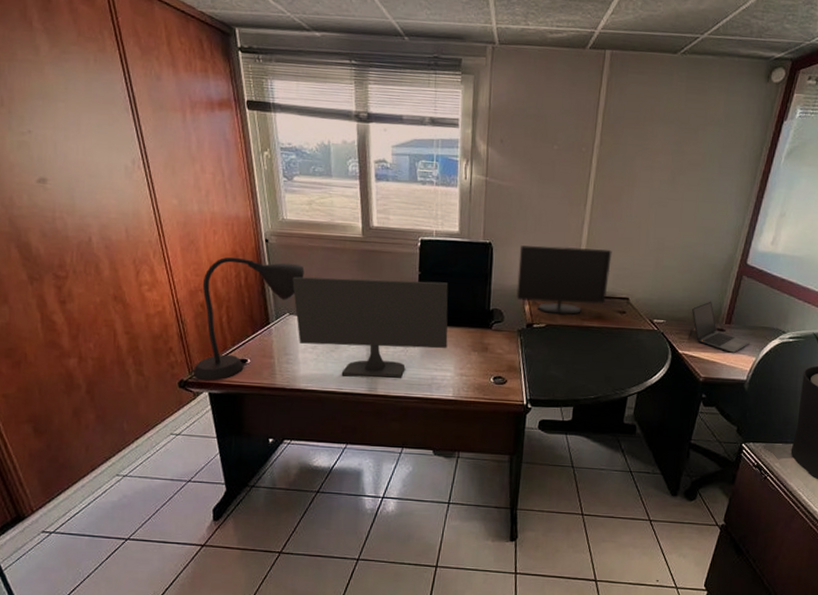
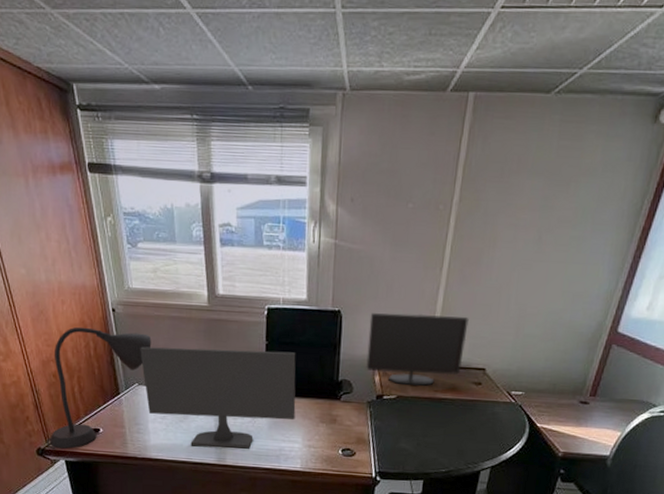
laptop: present [691,301,751,354] -> none [553,372,617,428]

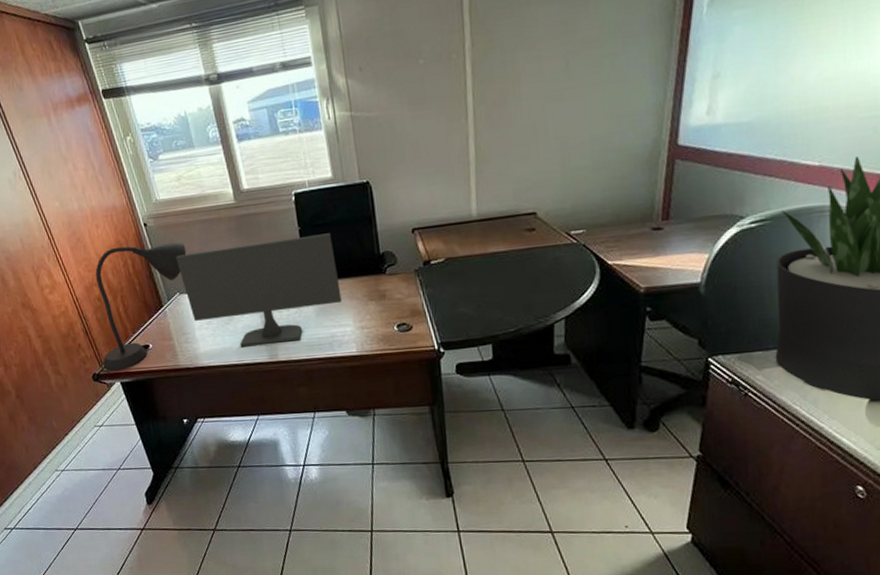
monitor: present [366,312,469,386] -> none [400,161,510,247]

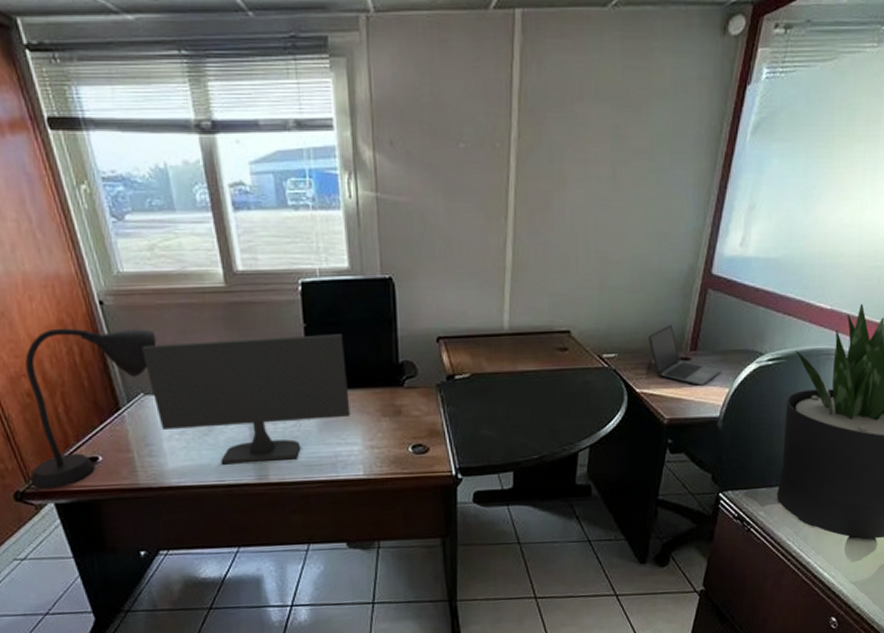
laptop: none [615,197,699,255] -> present [647,324,722,387]

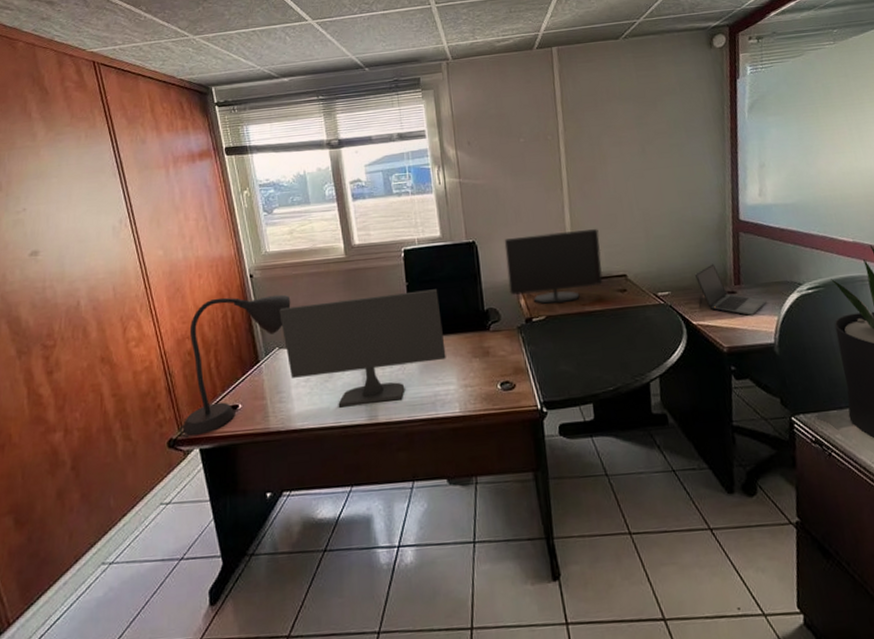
monitor: none [428,271,545,361] -> present [504,228,603,305]

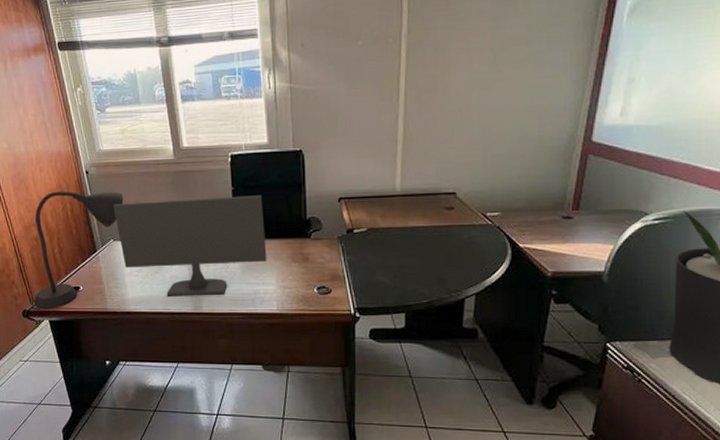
monitor: present [504,228,603,305] -> none [332,142,433,218]
laptop: present [694,264,768,317] -> none [529,187,606,243]

